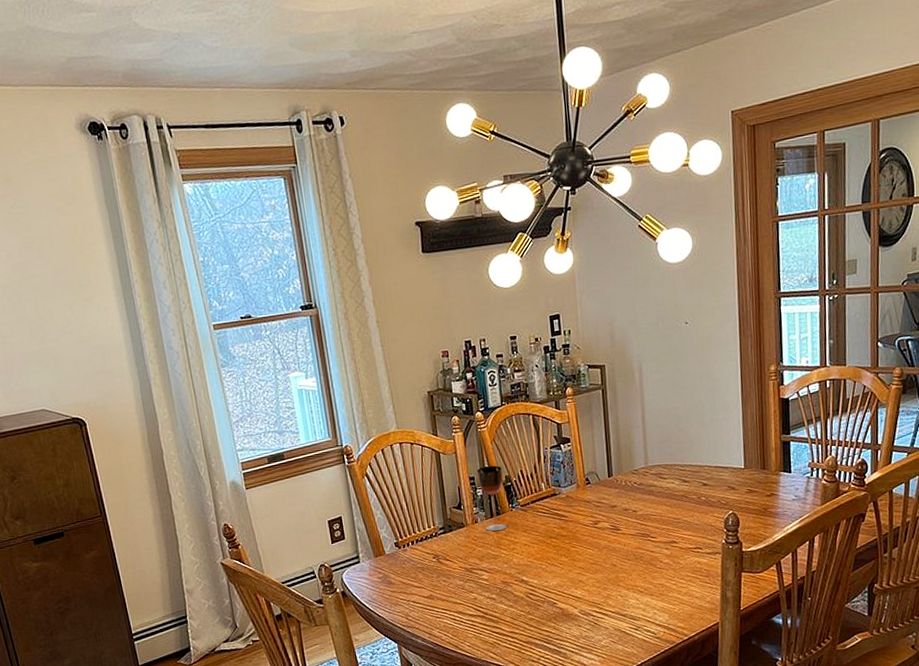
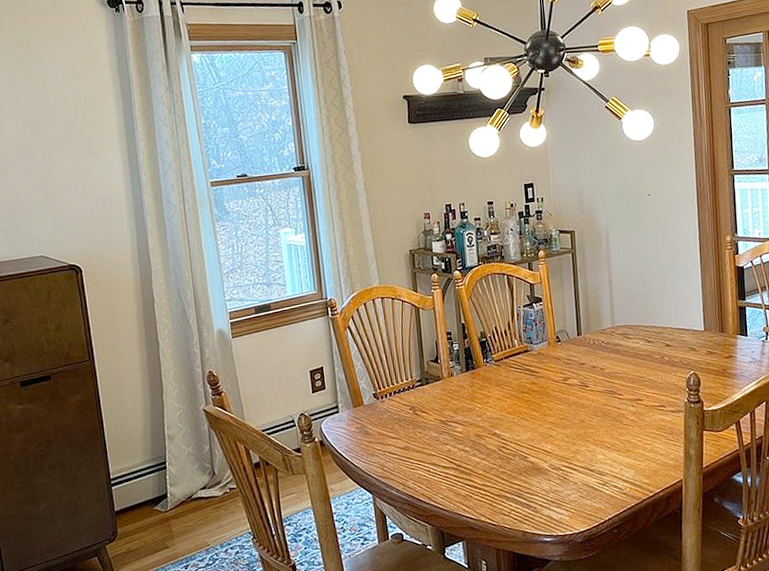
wineglass: present [476,465,508,532] -> none [453,321,483,385]

